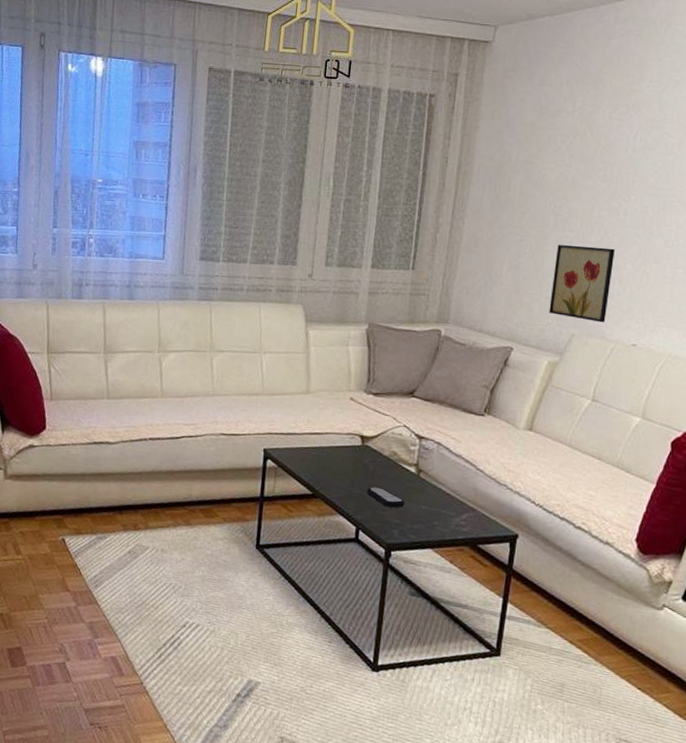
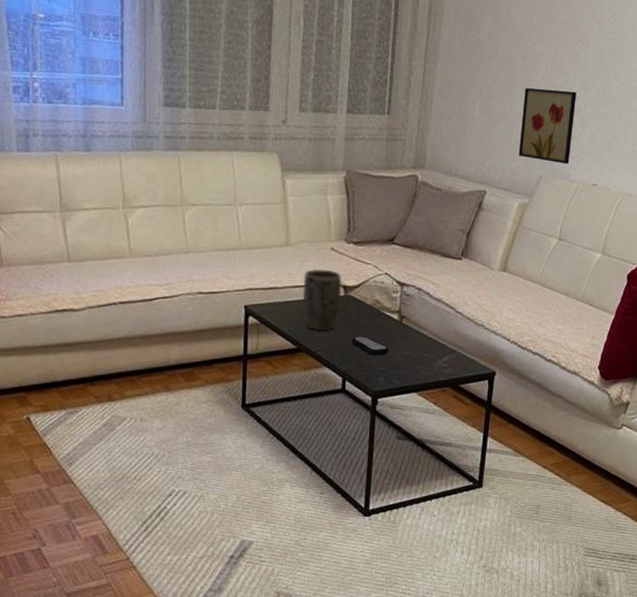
plant pot: none [320,418,359,479] -> present [302,269,342,330]

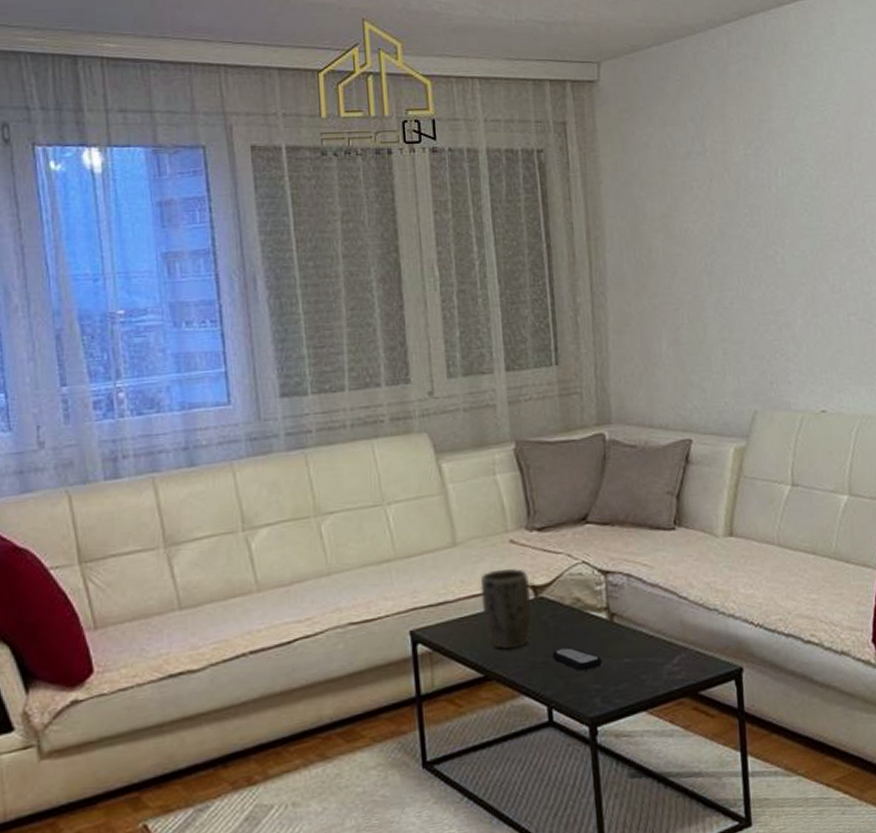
wall art: present [518,88,577,165] -> none [717,303,788,392]

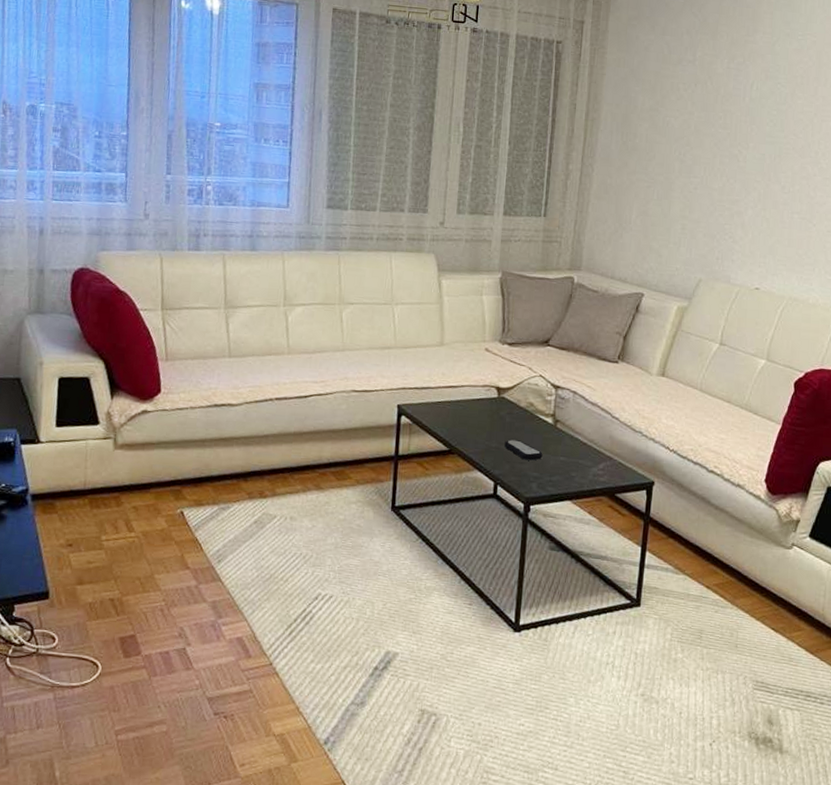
plant pot: present [480,568,532,649] -> none [455,369,495,433]

